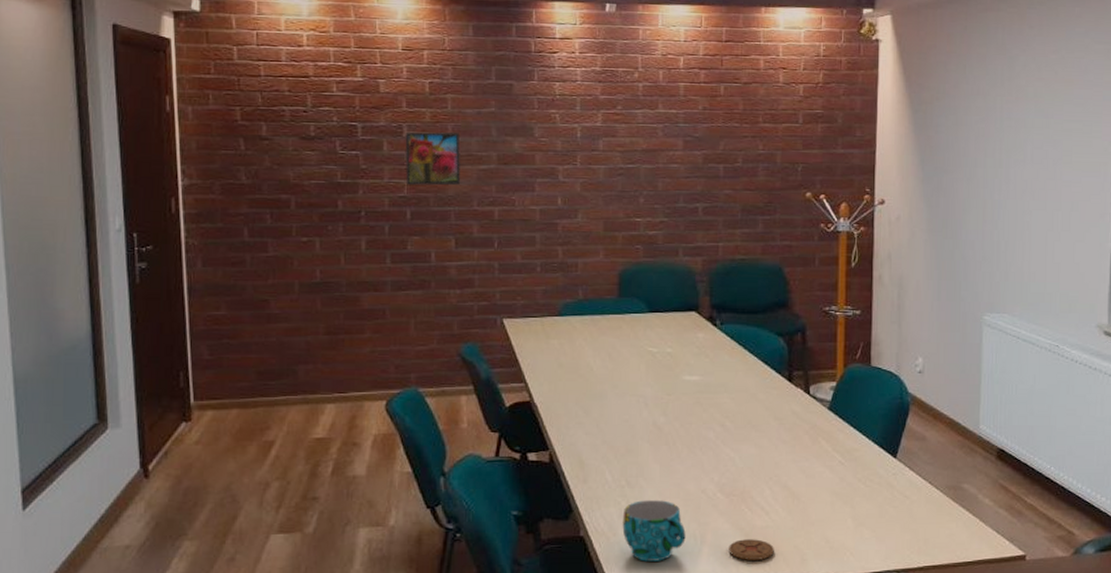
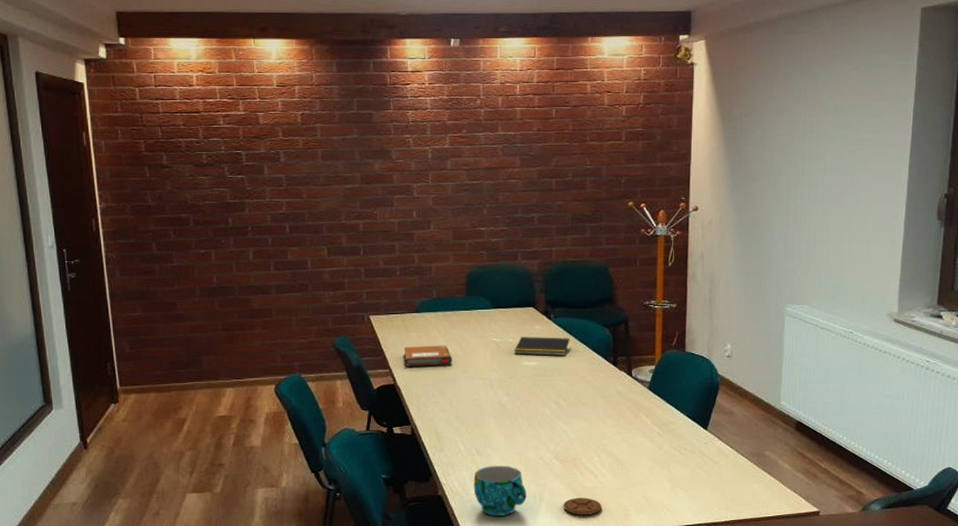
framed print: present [405,131,461,186] -> none [282,156,331,203]
notebook: none [542,355,600,380] -> present [403,345,452,366]
notepad: none [672,346,738,369] -> present [513,337,570,356]

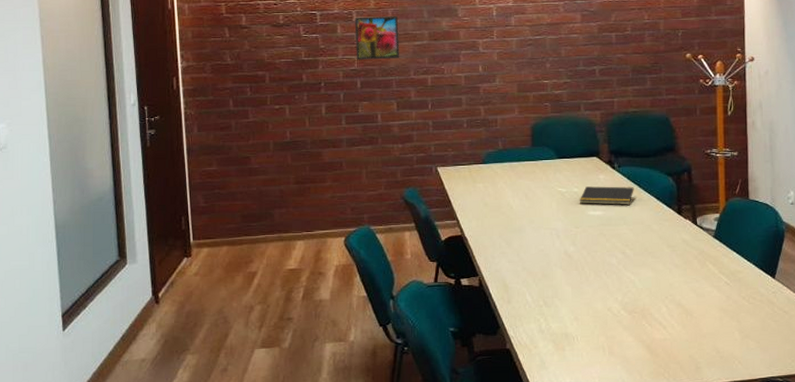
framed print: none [282,156,331,203] -> present [354,15,400,60]
notebook: present [403,345,452,366] -> none [471,195,519,217]
cup: present [473,466,527,516] -> none [542,317,596,370]
coaster: present [563,498,602,515] -> none [633,350,672,368]

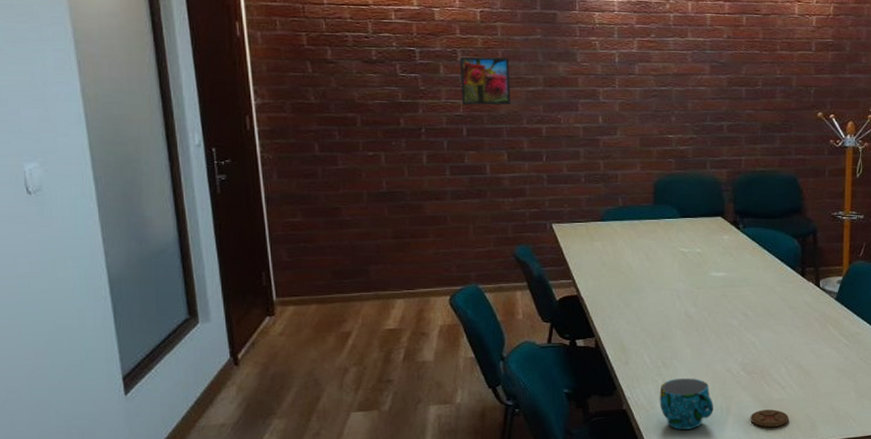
cup: none [542,317,596,370] -> present [659,378,714,430]
notepad: present [579,186,634,205] -> none [701,247,759,266]
coaster: none [633,350,672,368] -> present [750,409,789,427]

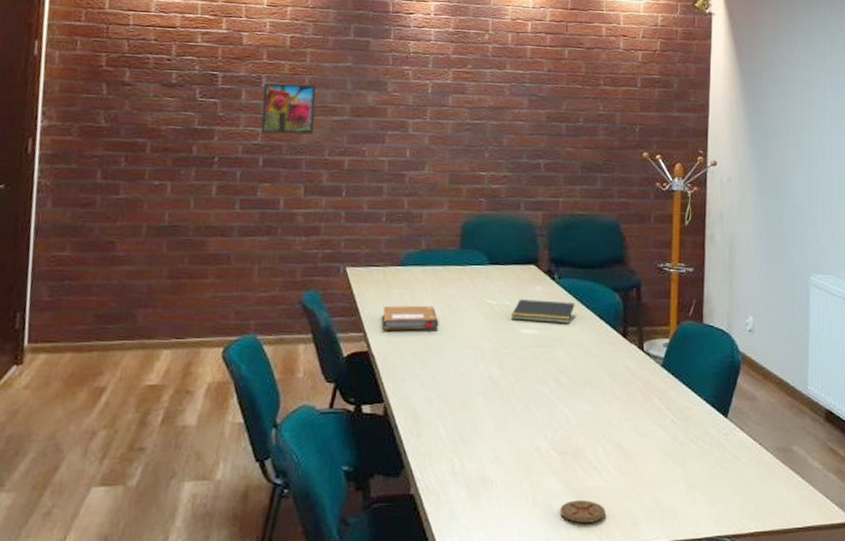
notebook: none [588,255,639,277] -> present [383,305,439,331]
cup: present [659,378,714,430] -> none [453,457,517,523]
notepad: none [701,247,759,266] -> present [510,299,575,324]

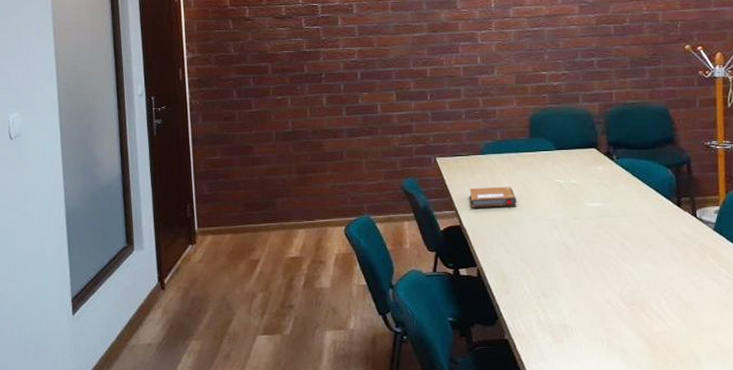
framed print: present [261,82,316,135] -> none [355,7,400,51]
notepad: present [510,299,575,324] -> none [577,178,633,197]
coaster: present [560,500,606,523] -> none [632,343,672,361]

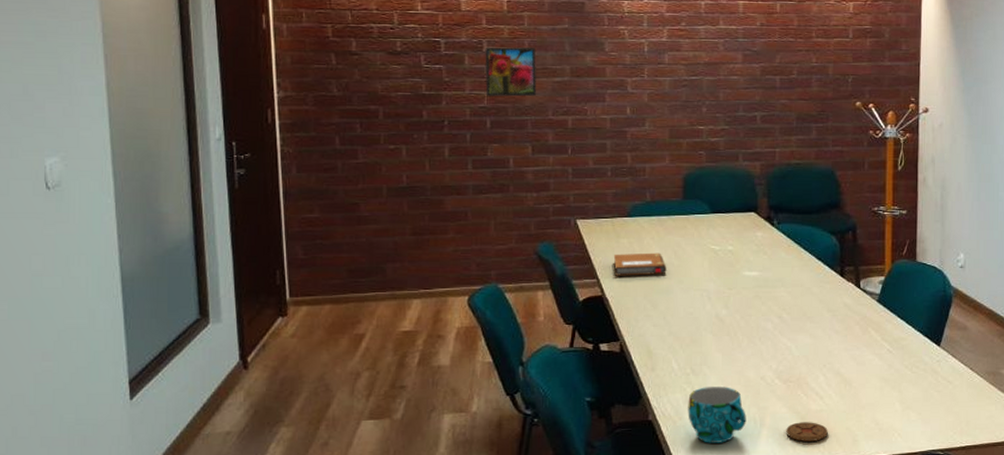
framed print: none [355,7,400,51] -> present [485,47,537,97]
cup: none [540,309,594,362] -> present [688,387,746,443]
coaster: none [632,343,672,361] -> present [786,422,828,442]

